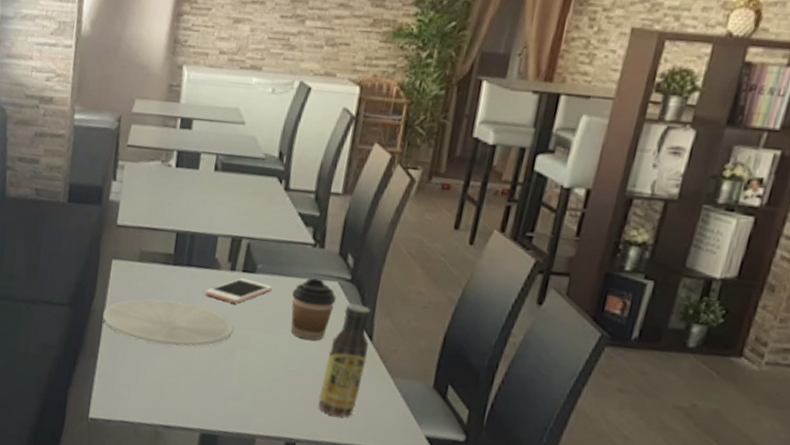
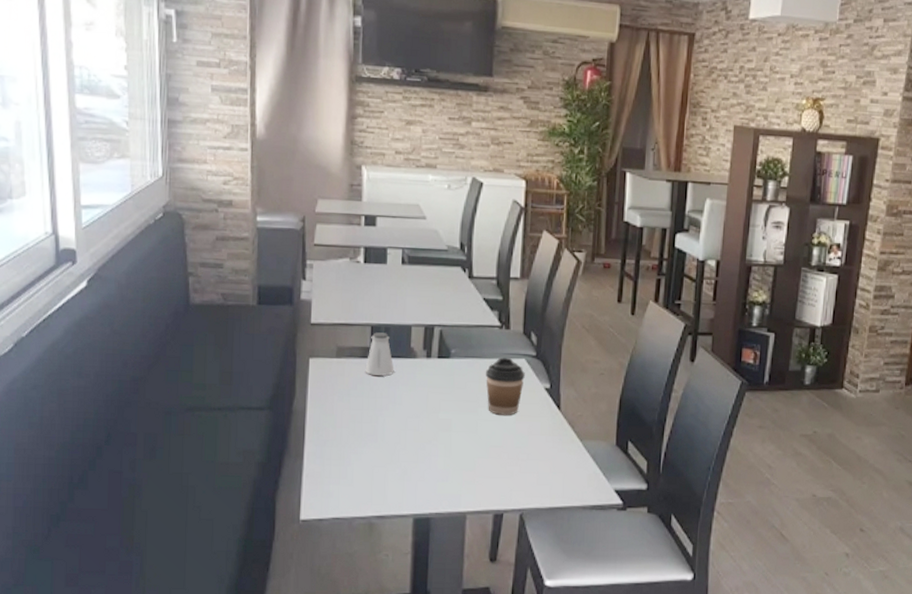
plate: present [103,298,233,347] -> none [305,392,434,438]
saltshaker: none [166,239,196,285] -> present [365,332,394,376]
cell phone: present [205,278,273,304] -> none [404,364,468,389]
sauce bottle: present [318,304,371,417] -> none [519,378,558,483]

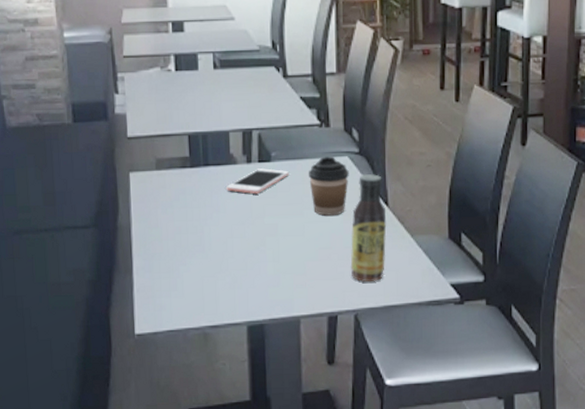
saltshaker: present [365,332,394,376] -> none [186,141,216,185]
cell phone: none [404,364,468,389] -> present [226,168,290,195]
sauce bottle: none [519,378,558,483] -> present [350,174,387,283]

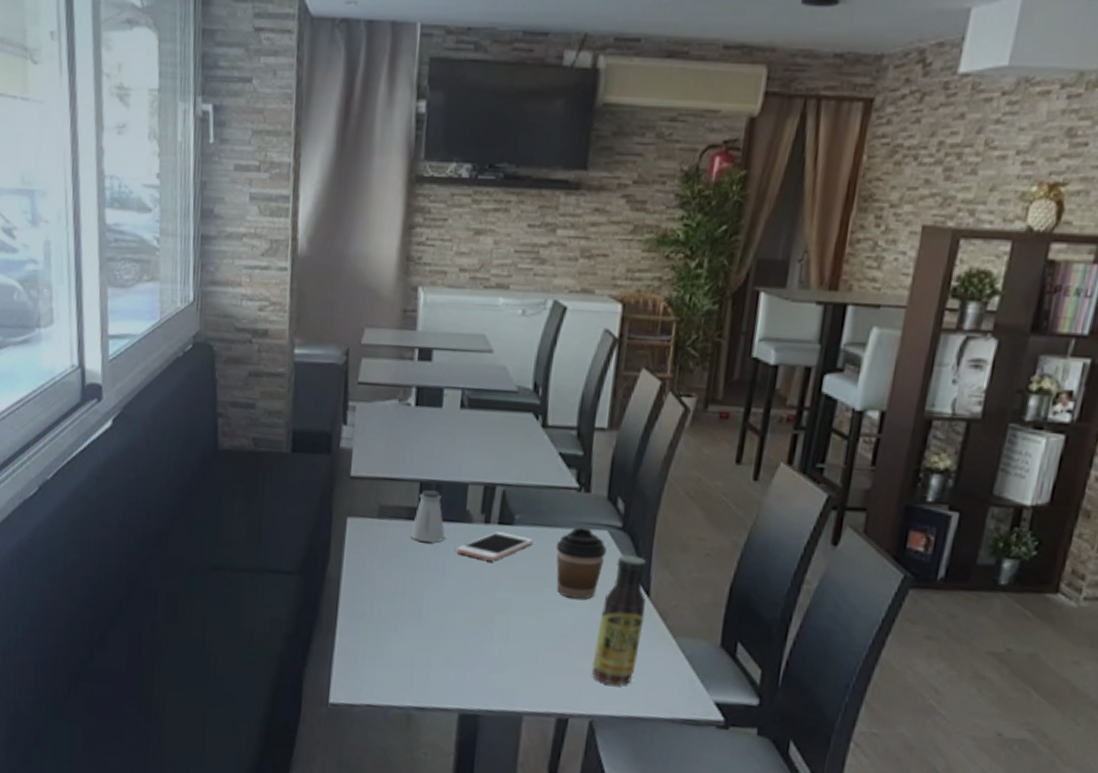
saltshaker: none [186,141,216,185] -> present [410,490,445,543]

